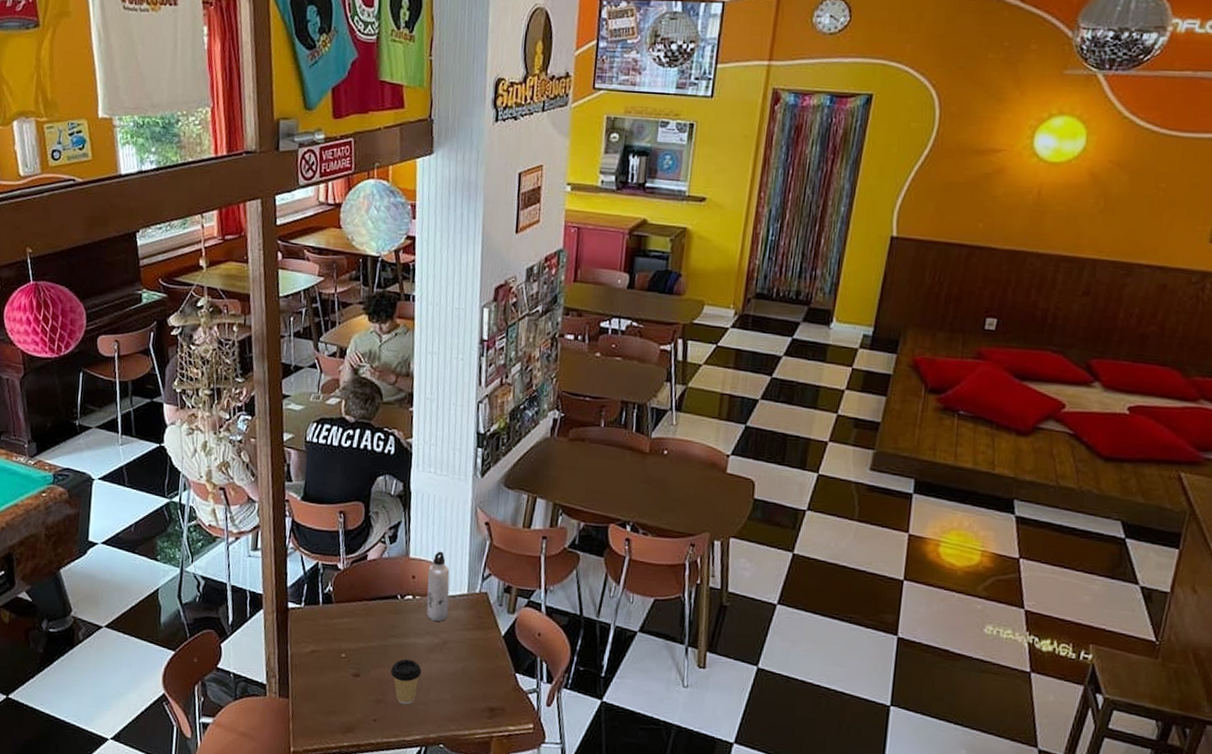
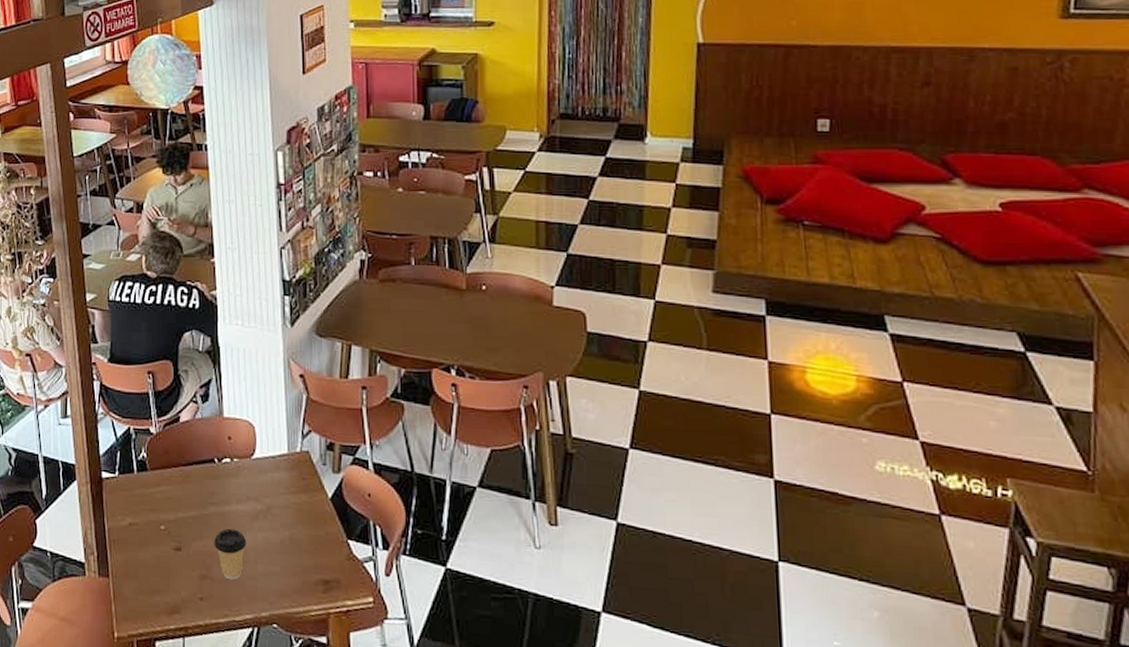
water bottle: present [426,551,450,622] -> none [244,408,270,485]

